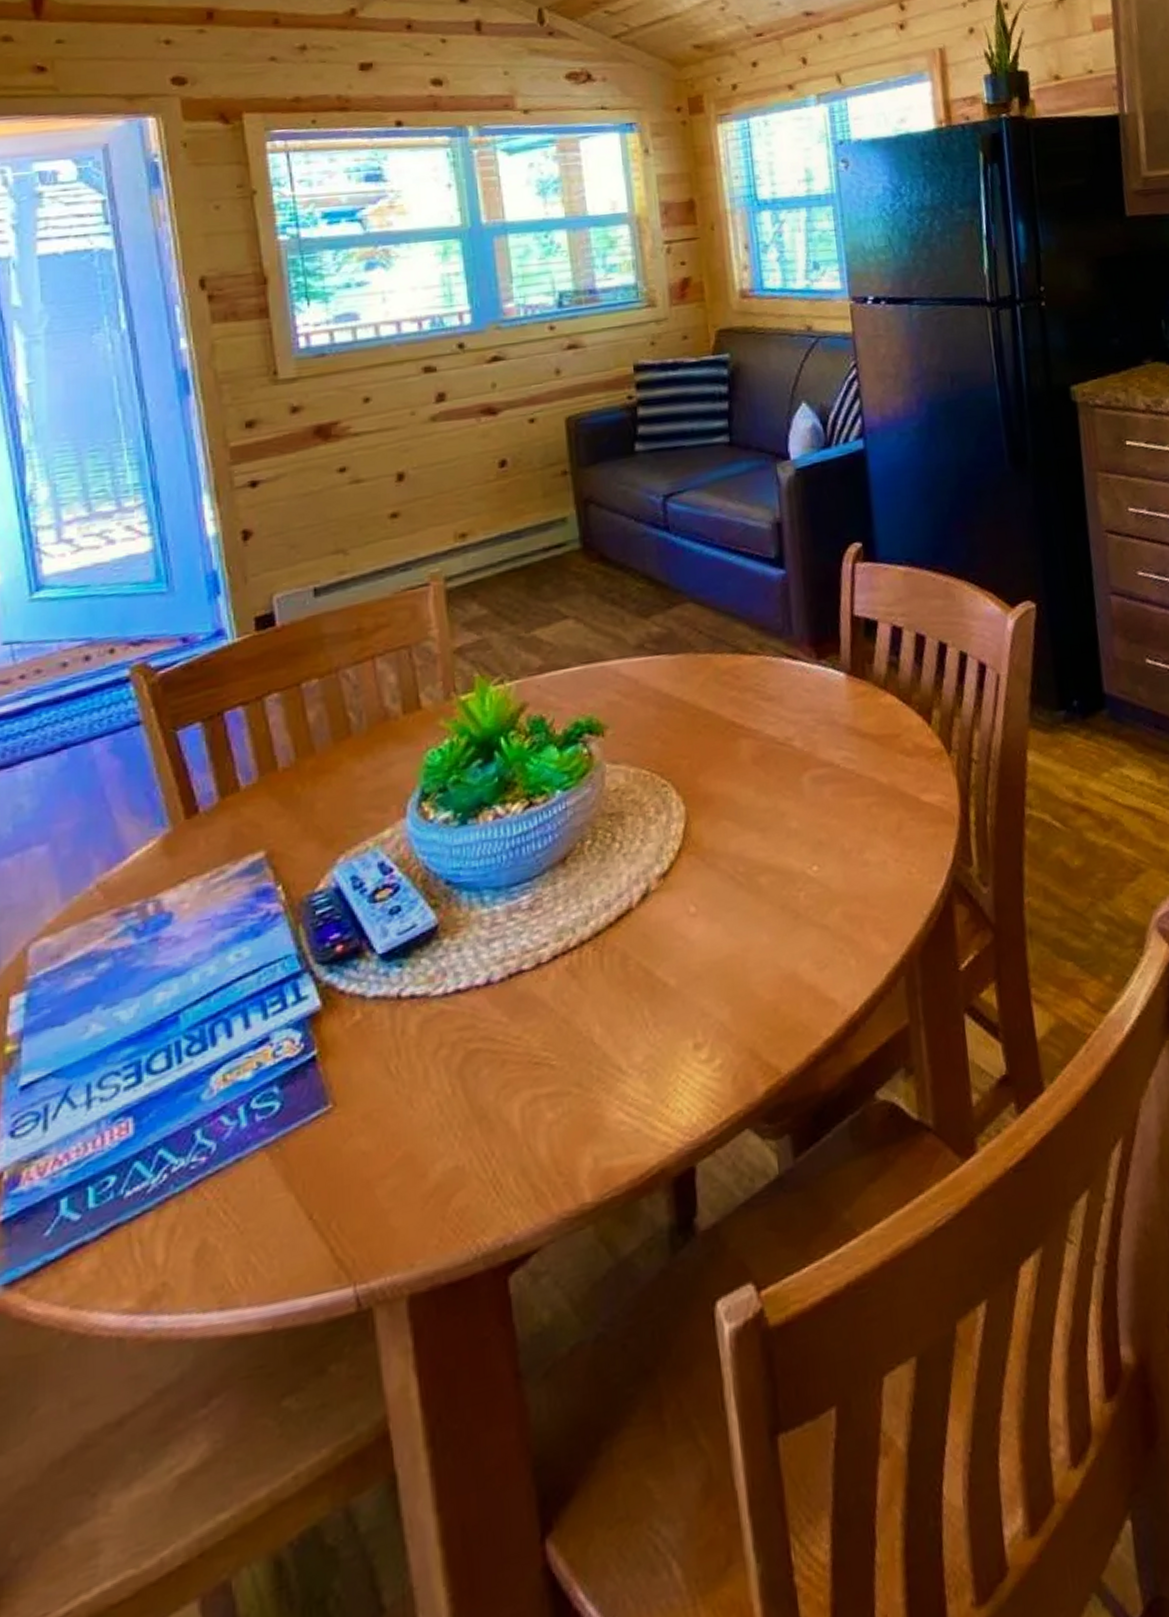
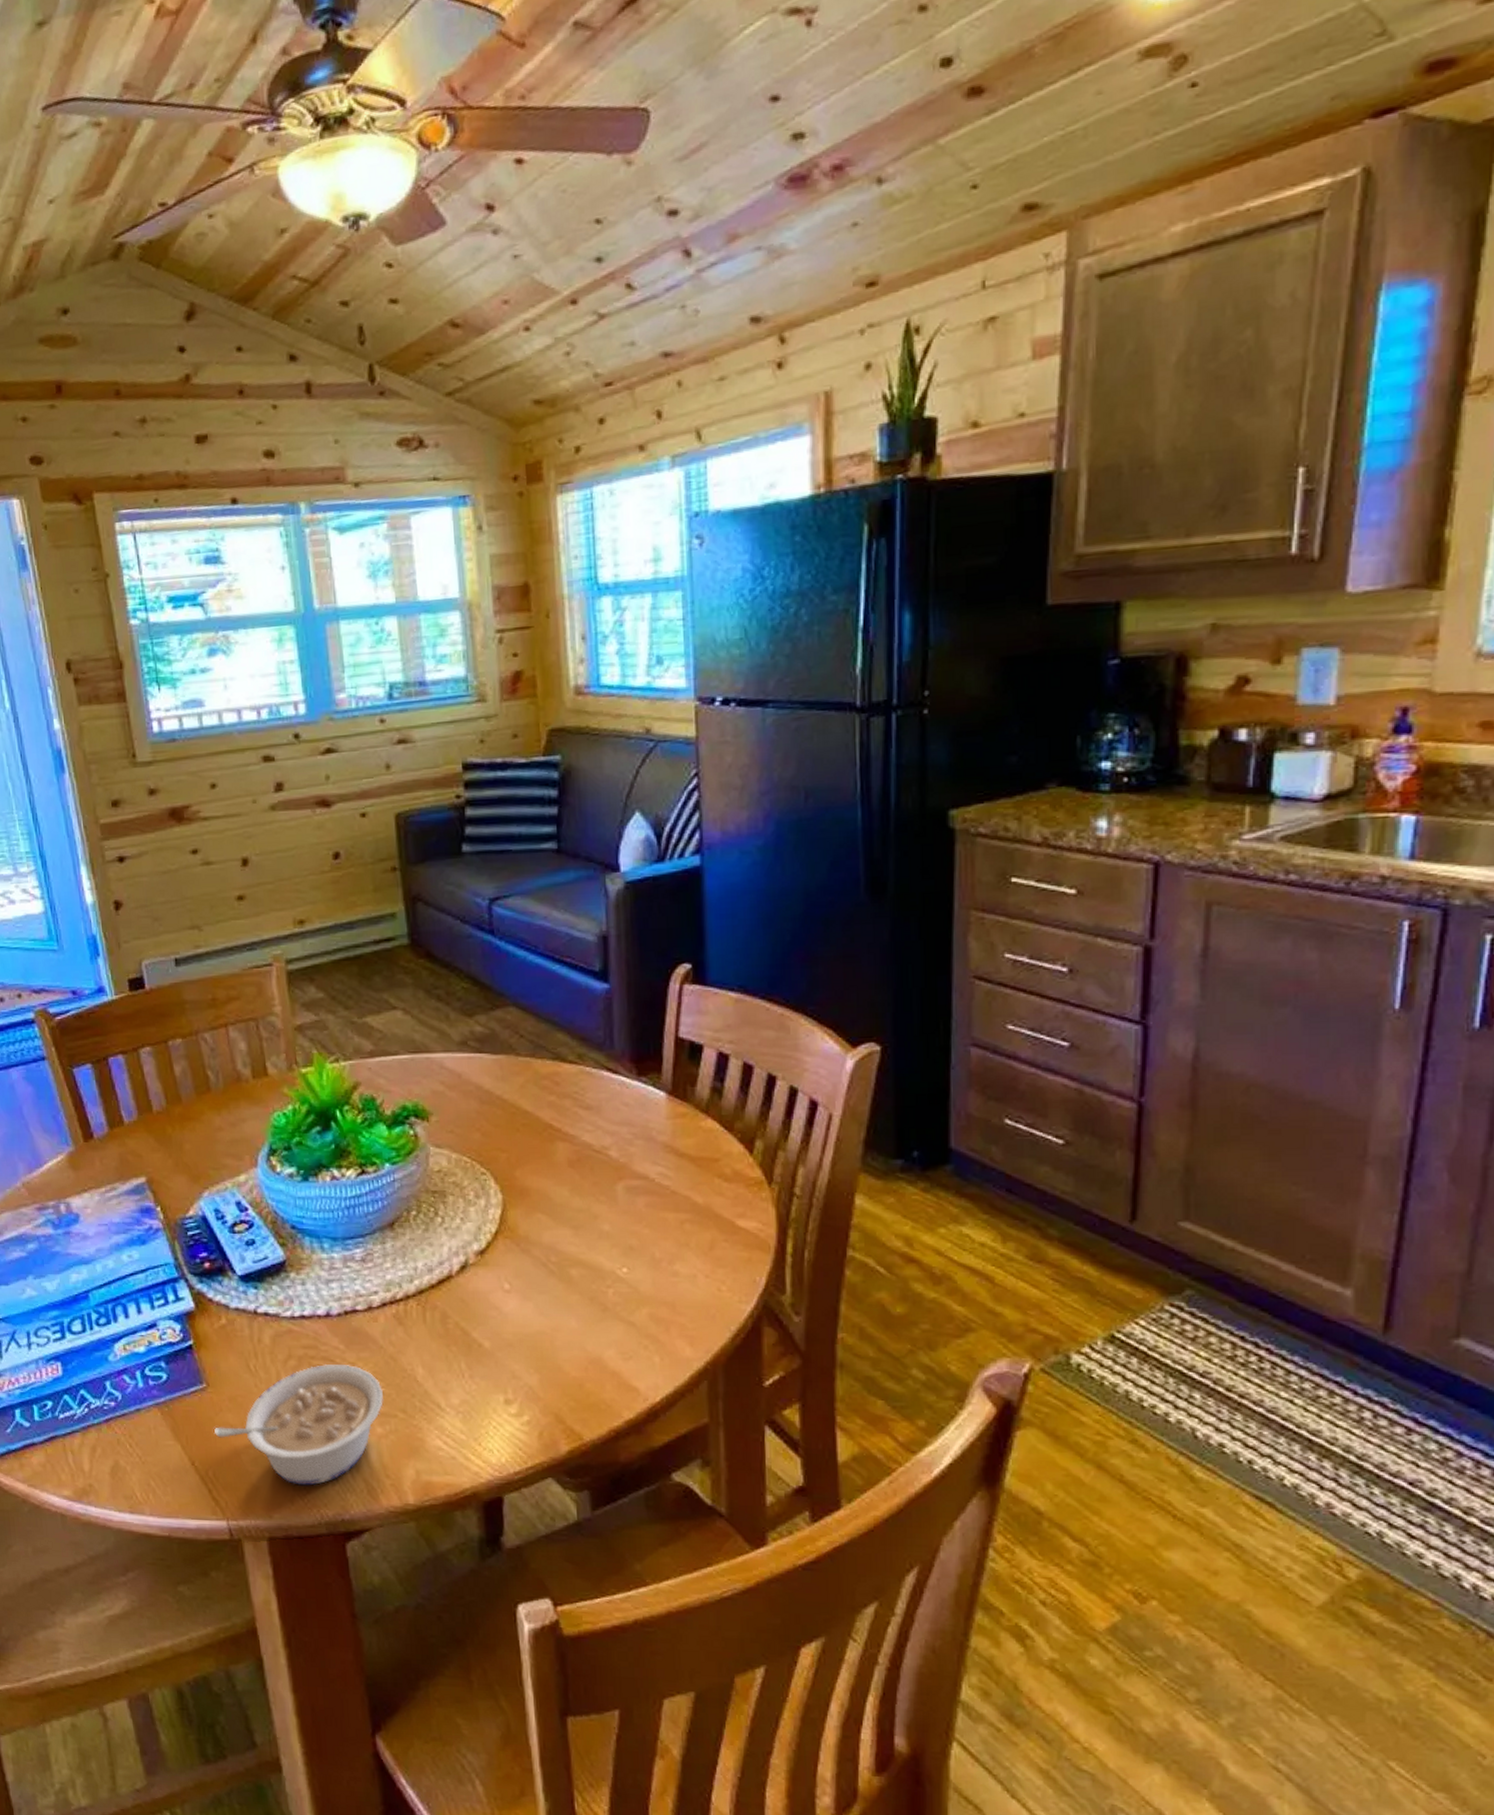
legume: none [341,1040,555,1213] -> present [214,1364,384,1486]

